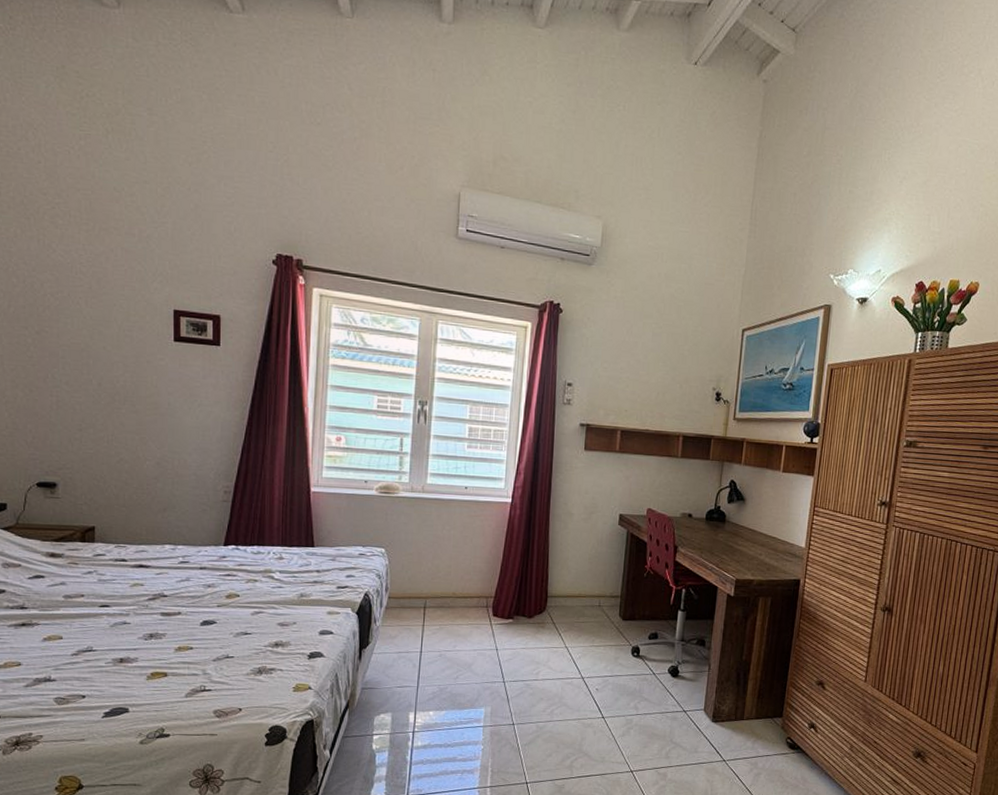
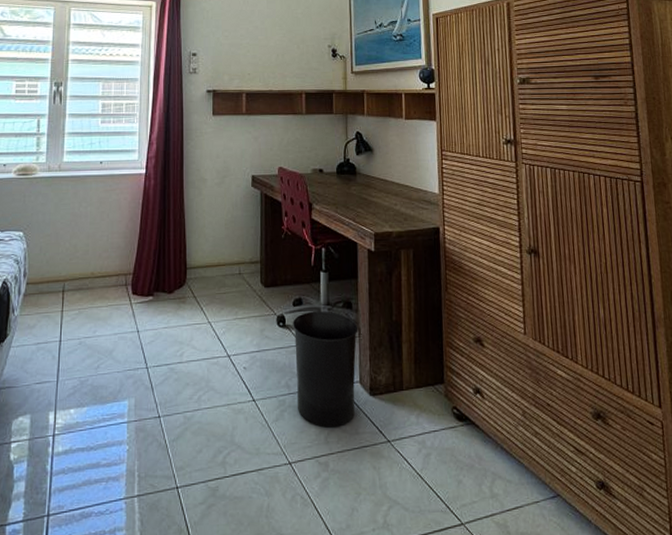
waste bin: none [643,645,709,746] -> present [293,311,358,428]

